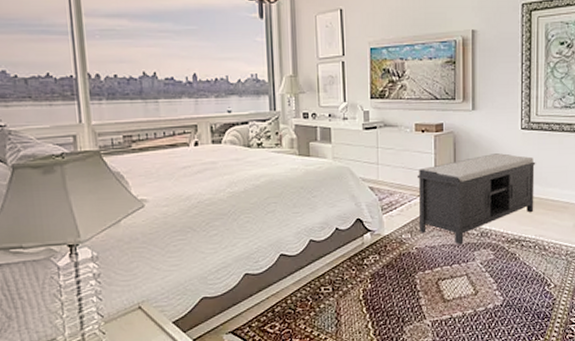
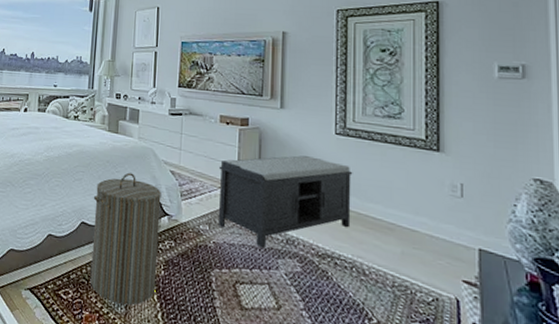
laundry hamper: none [290,195,364,324] -> present [90,172,161,305]

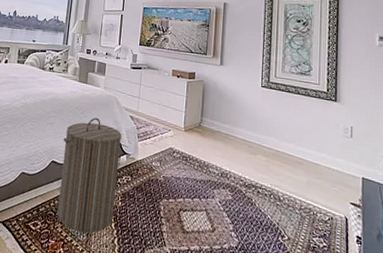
bench: present [218,155,353,248] -> none [168,104,274,181]

